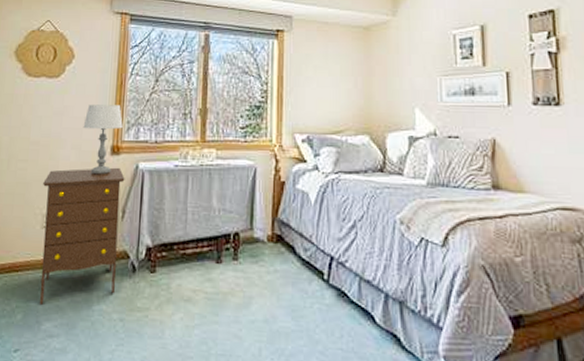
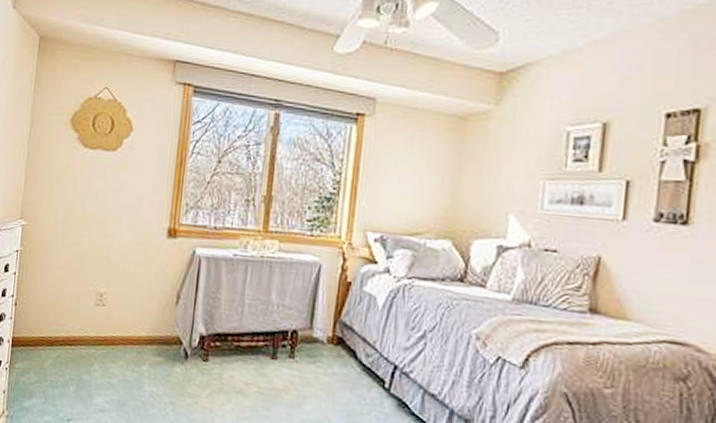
dresser: present [40,167,125,306] -> none [92,248,181,381]
table lamp: present [83,104,123,175] -> none [139,182,181,258]

